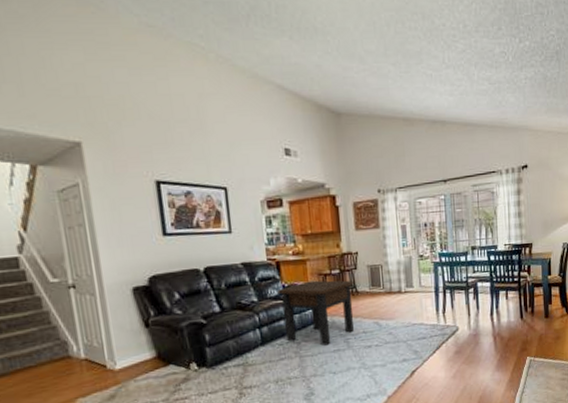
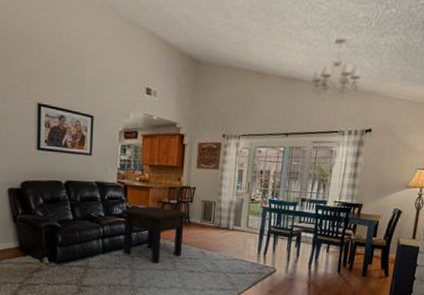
chandelier: none [460,75,509,141] -> present [312,38,362,100]

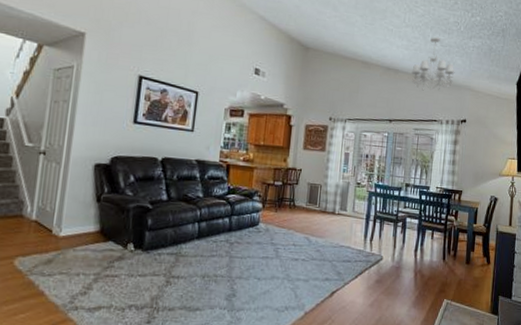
side table: present [120,206,189,263] -> none [221,187,294,251]

